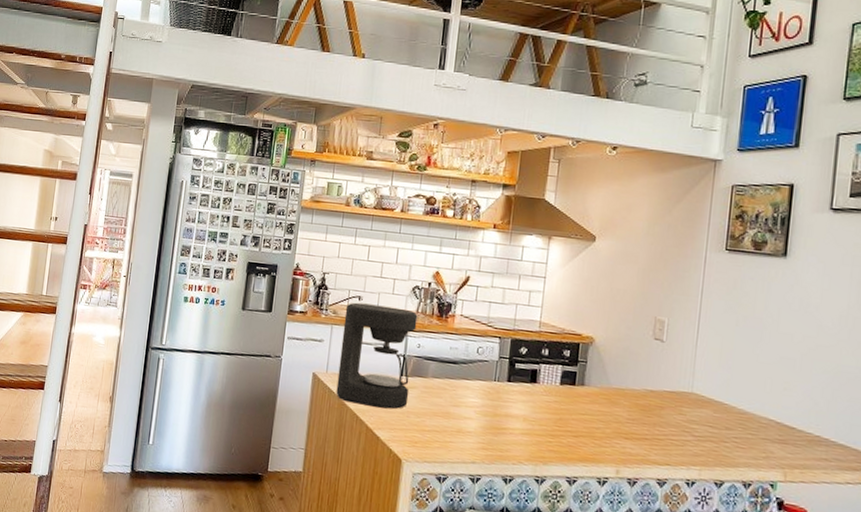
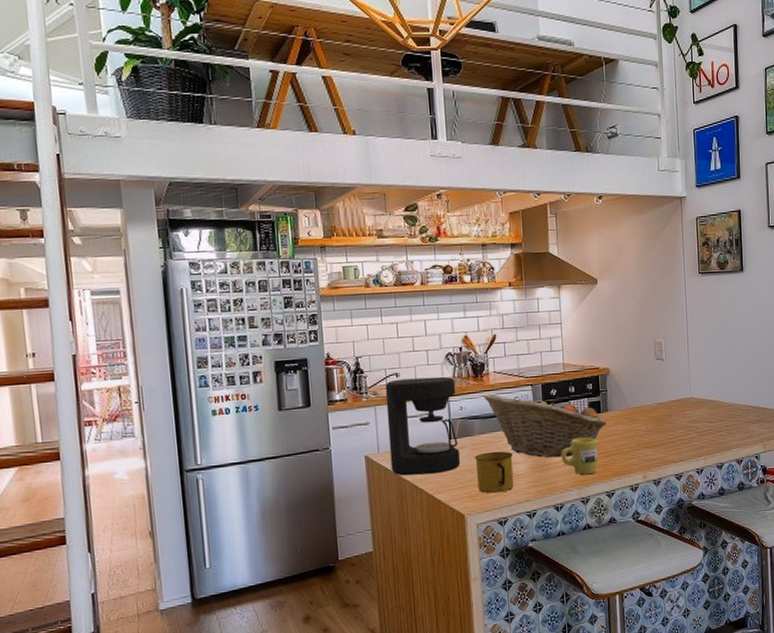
mug: none [421,398,465,447] -> present [475,451,514,494]
fruit basket: none [445,337,581,426] -> present [484,394,607,458]
mug: none [519,407,566,453] -> present [561,437,598,475]

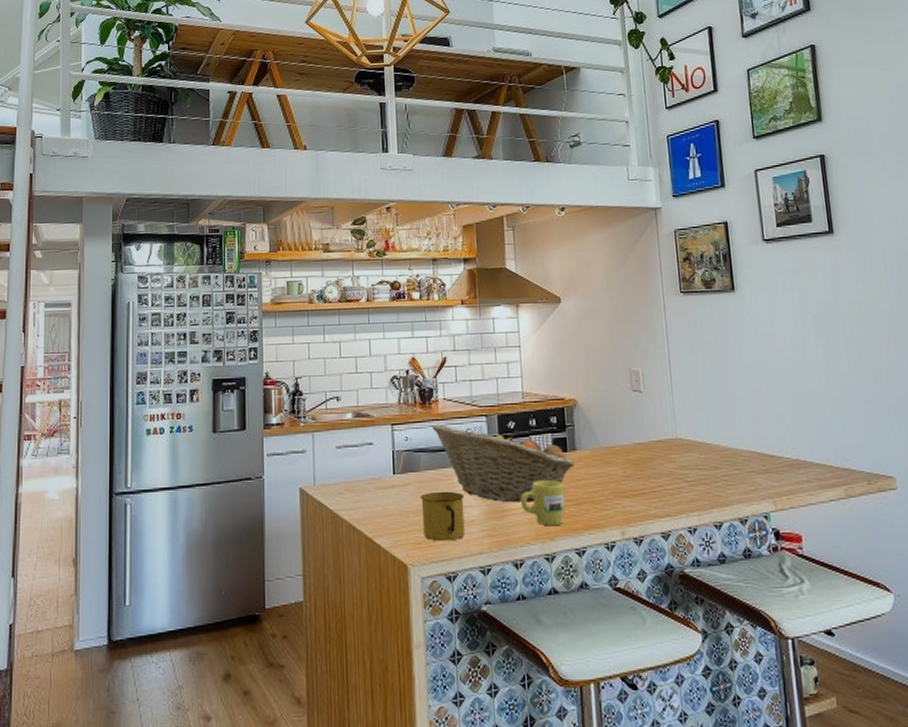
coffee maker: present [385,376,460,476] -> none [324,402,404,514]

